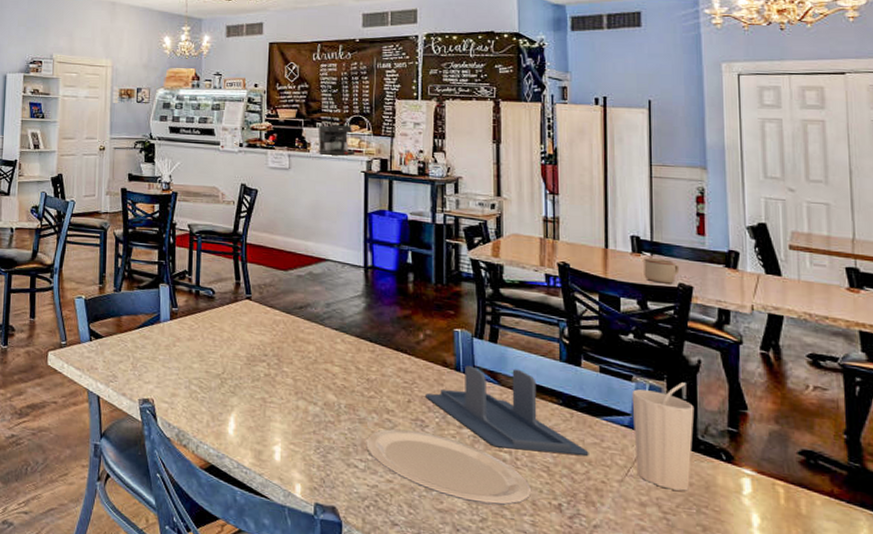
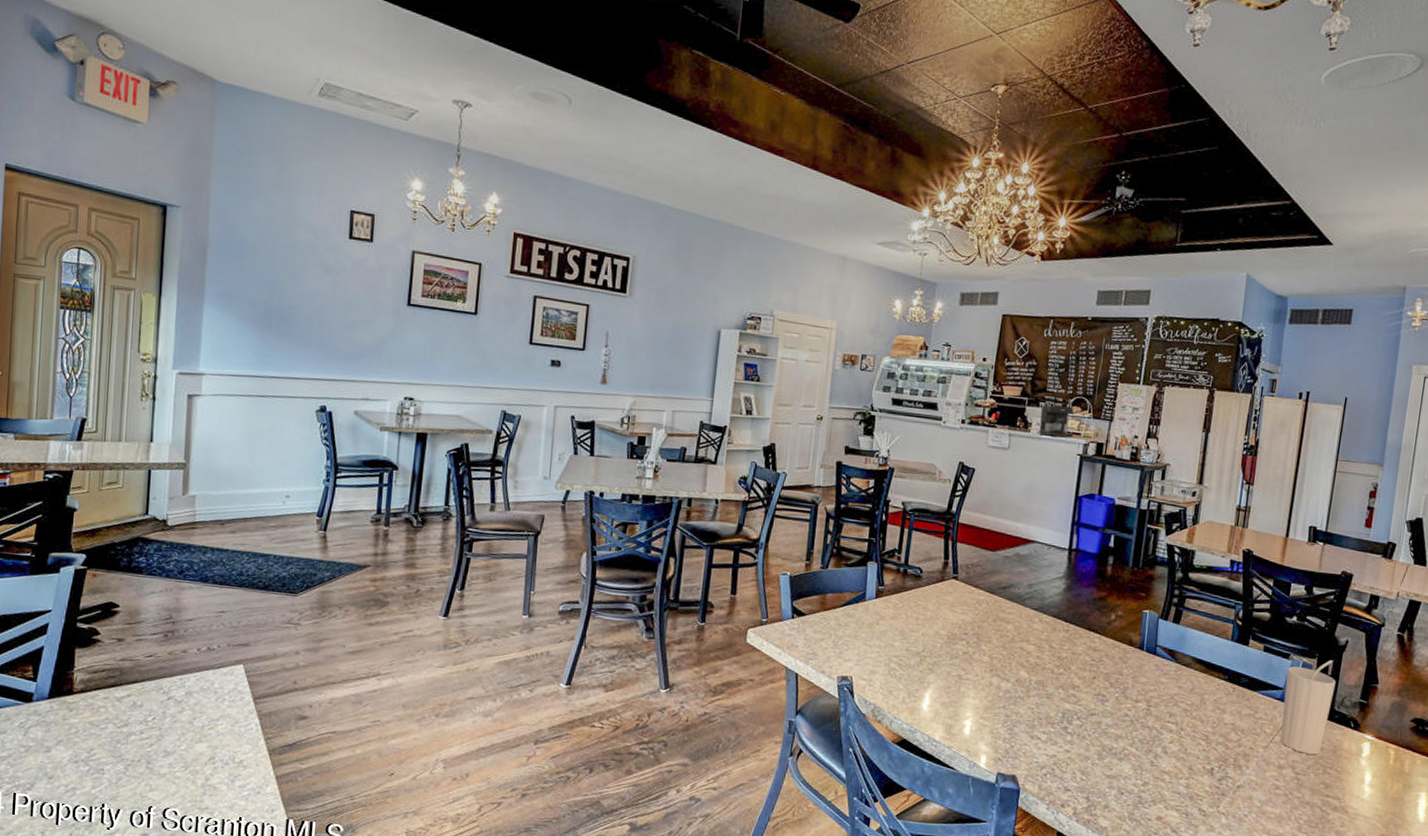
plate: present [366,428,532,505] -> none [1050,703,1191,770]
napkin holder: present [426,366,589,456] -> none [1109,645,1244,725]
mug: present [644,257,680,284] -> none [1314,546,1346,572]

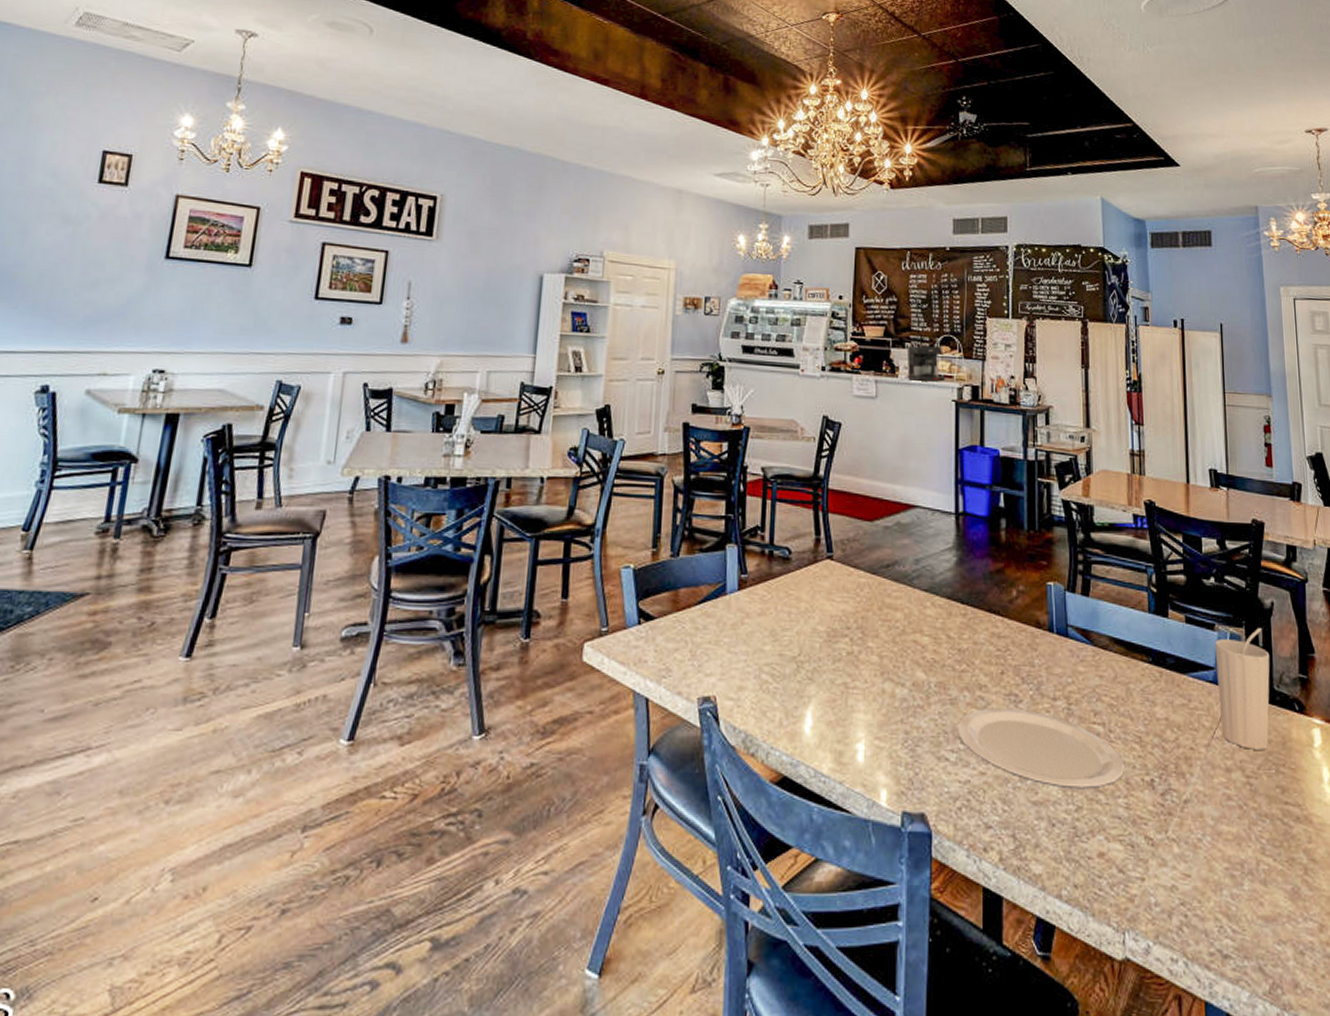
plate: none [1050,703,1191,770] -> present [958,707,1125,789]

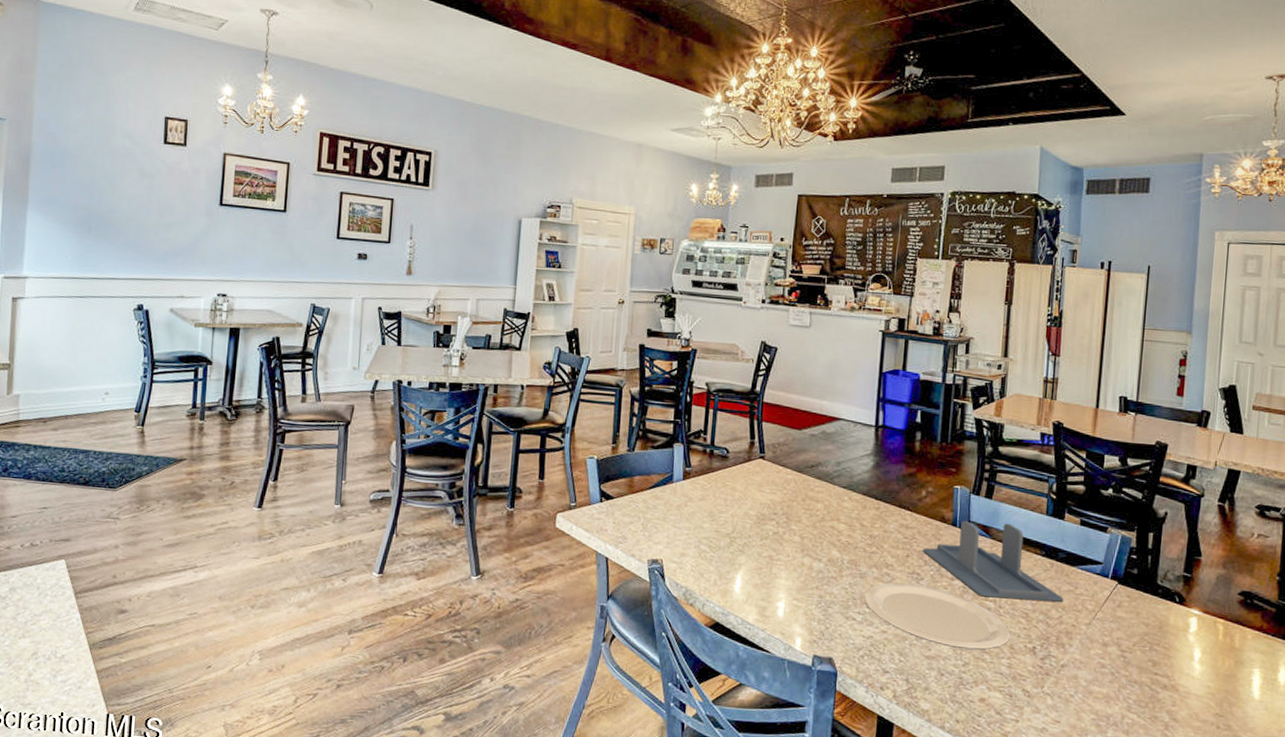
coffee maker: present [908,345,945,382] -> none [840,282,874,315]
napkin holder: none [1019,625,1178,720] -> present [923,521,1064,602]
cup: present [1214,628,1270,751] -> none [1102,533,1158,632]

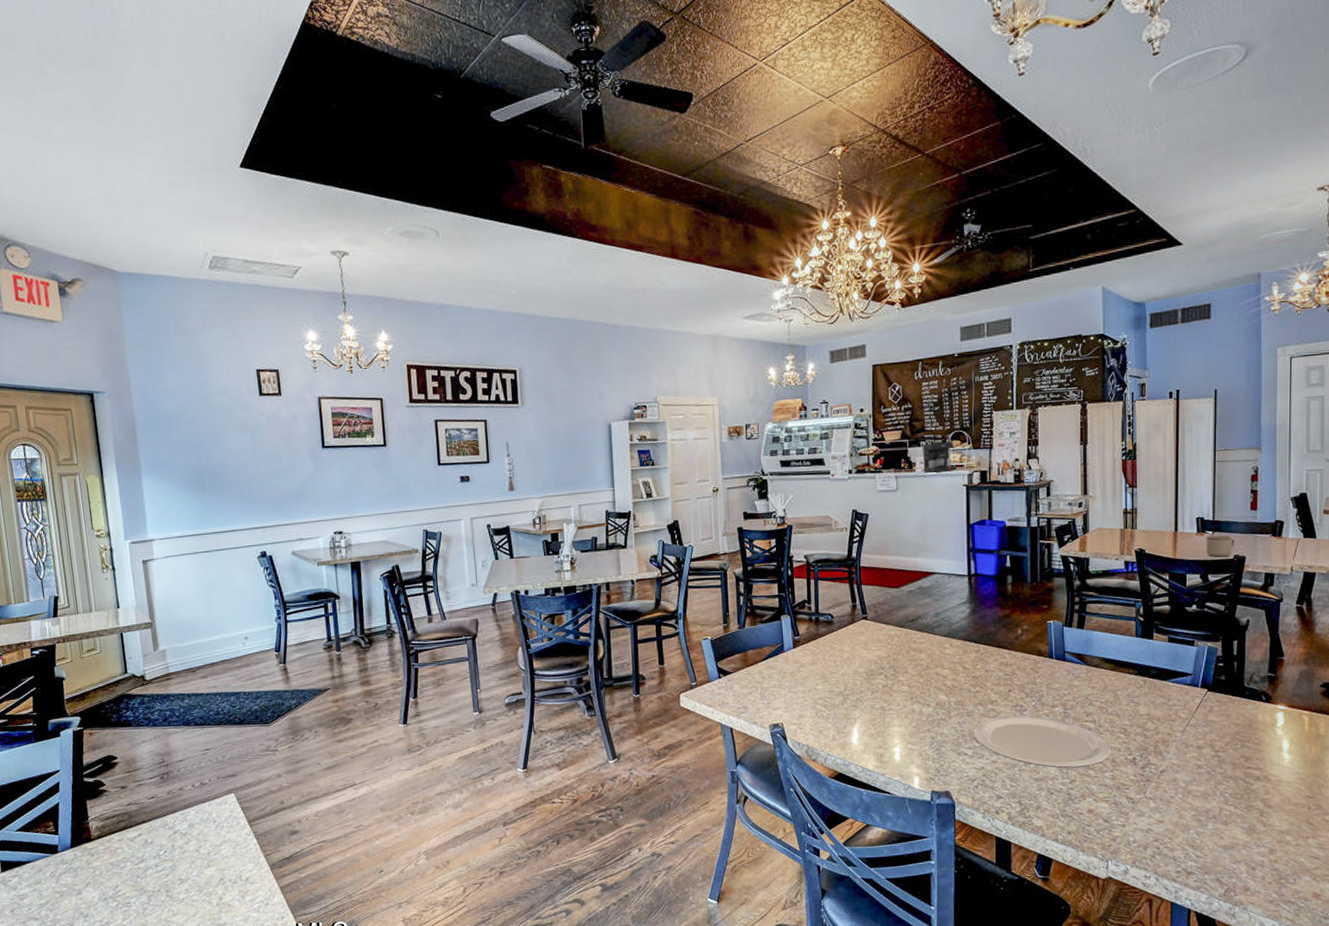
coffee maker: none [840,282,874,315] -> present [923,441,956,473]
napkin holder: present [923,521,1064,602] -> none [1024,649,1158,719]
mug: none [1127,416,1159,442] -> present [1206,535,1236,557]

